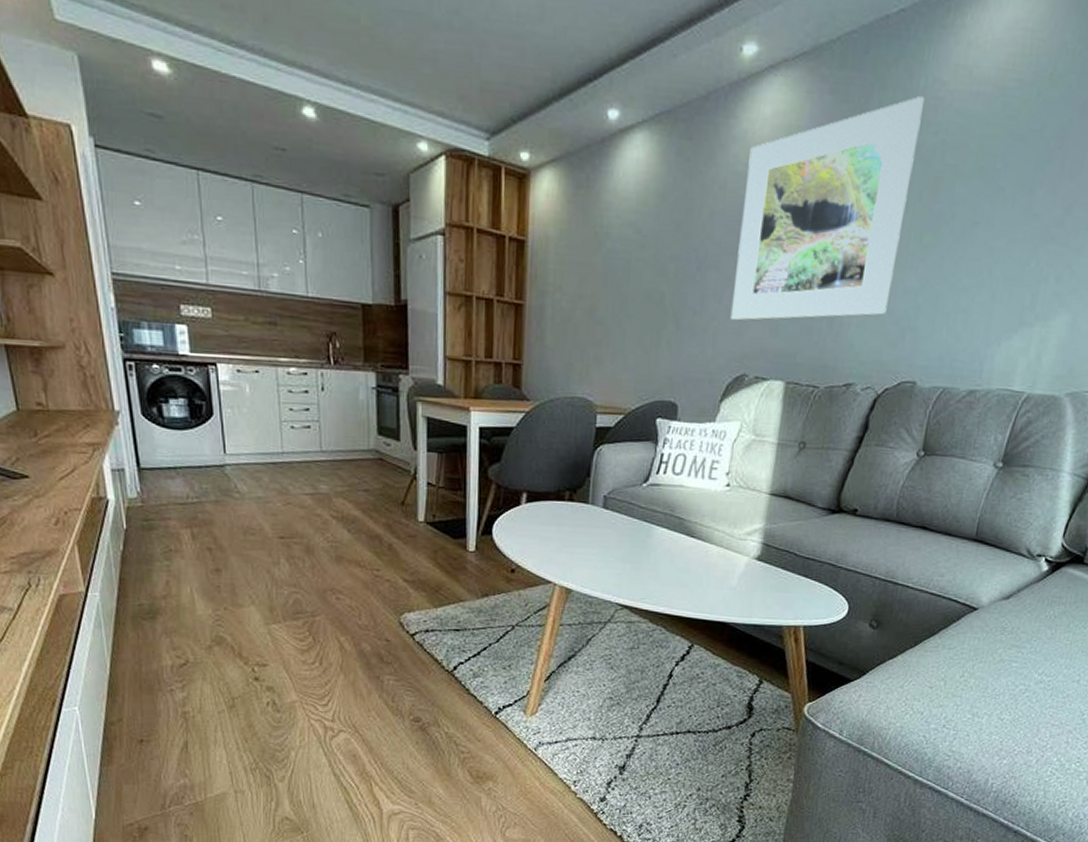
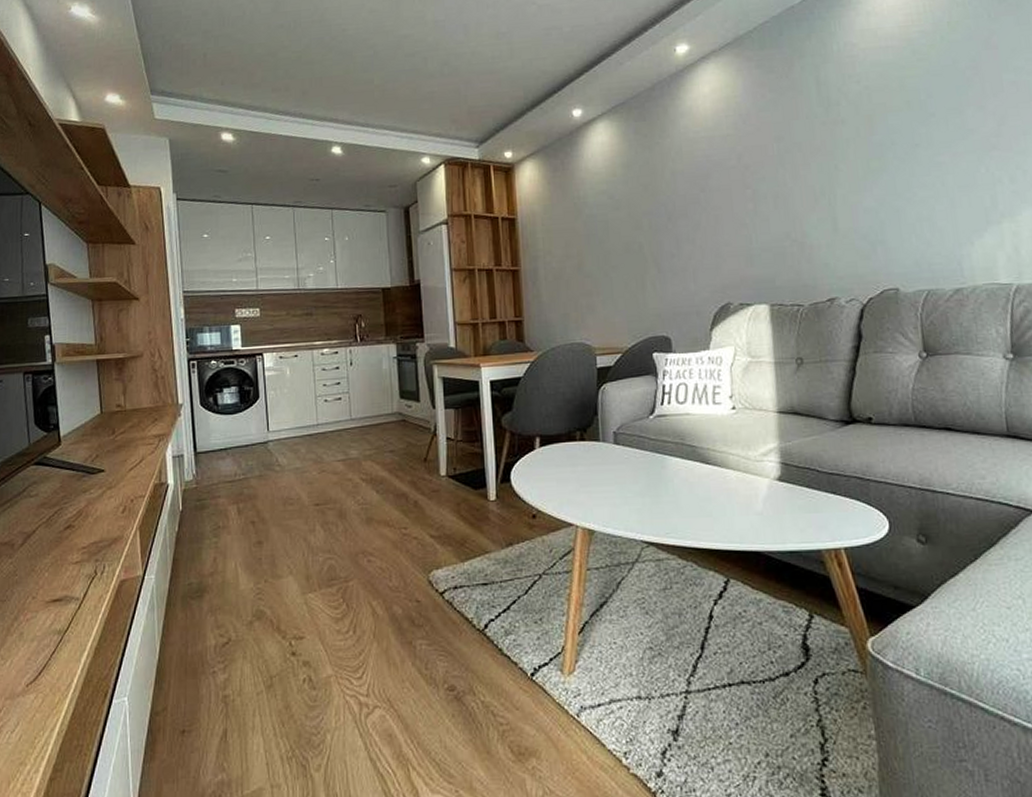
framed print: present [730,96,924,321] -> none [697,57,852,258]

